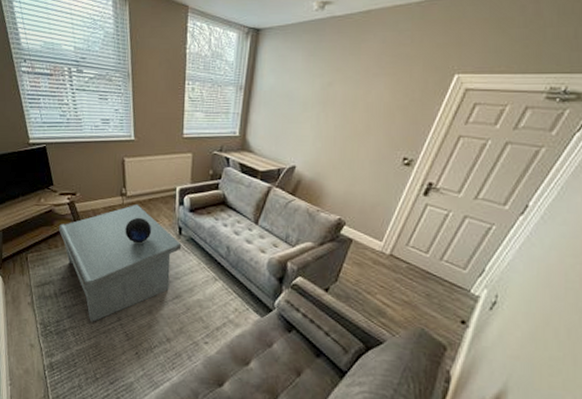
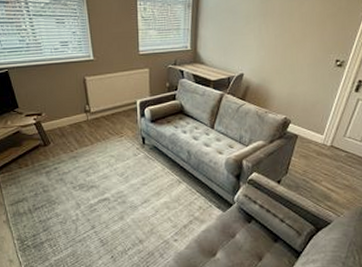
coffee table: present [58,205,182,323] -> none [27,120,146,234]
decorative sphere: present [125,217,152,244] -> none [92,131,117,156]

